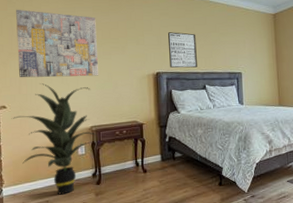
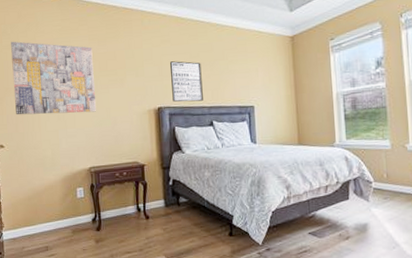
indoor plant: present [11,83,98,195] -> none [9,121,96,240]

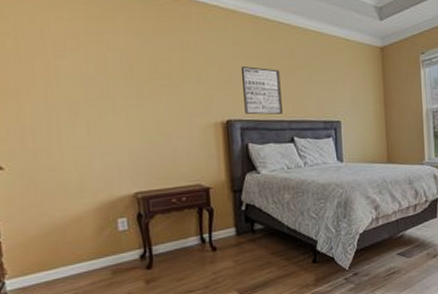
wall art: present [11,41,97,115] -> none [10,26,145,127]

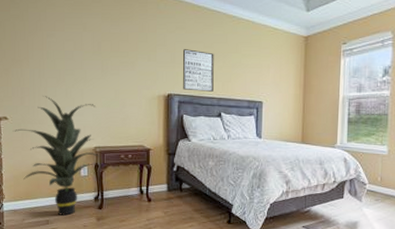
indoor plant: none [12,134,145,285] -> present [13,96,101,216]

